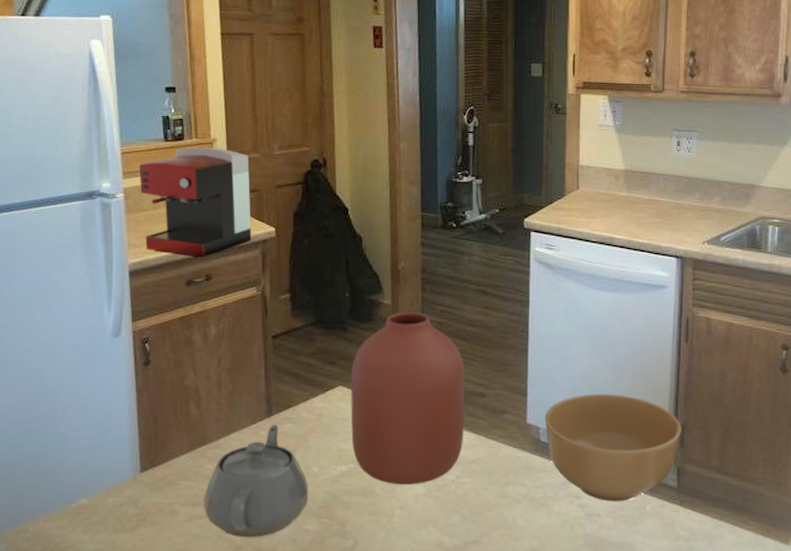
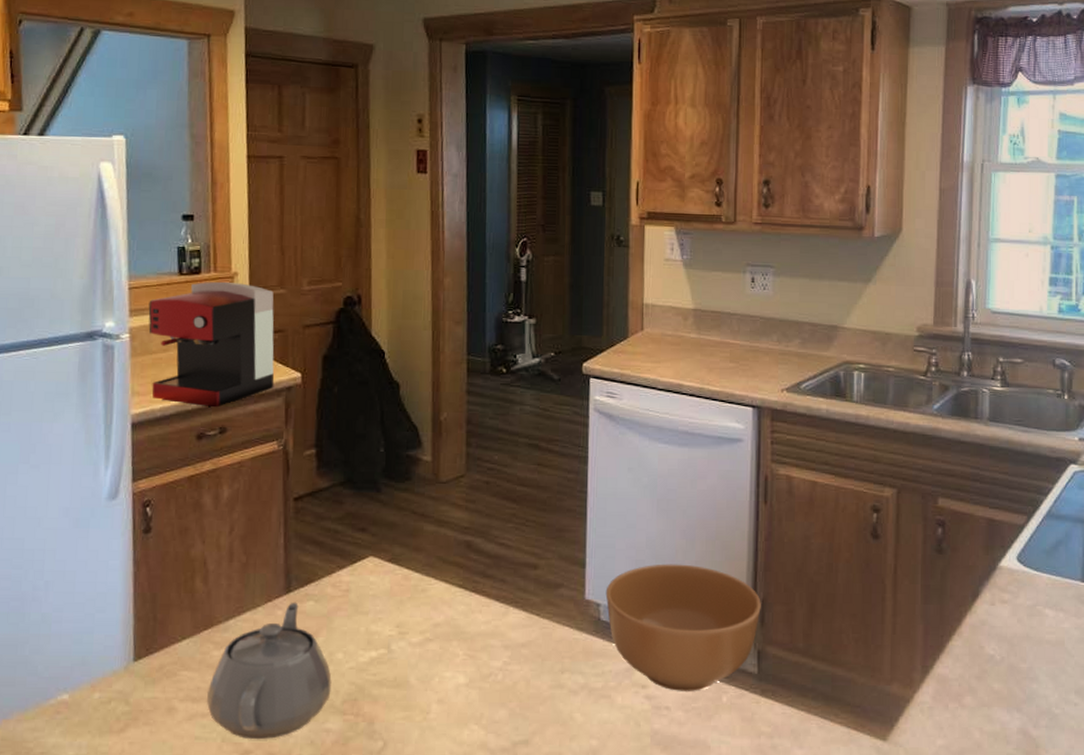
vase: present [351,312,465,485] -> none [382,470,515,673]

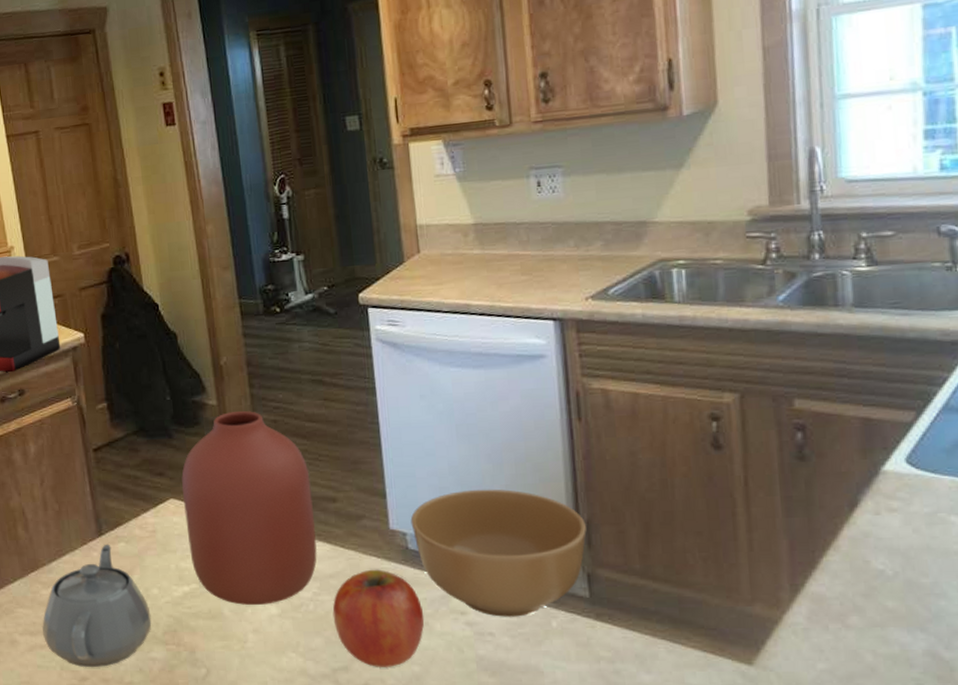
vase: none [382,470,515,673] -> present [181,411,317,605]
fruit: none [520,639,608,742] -> present [332,569,425,668]

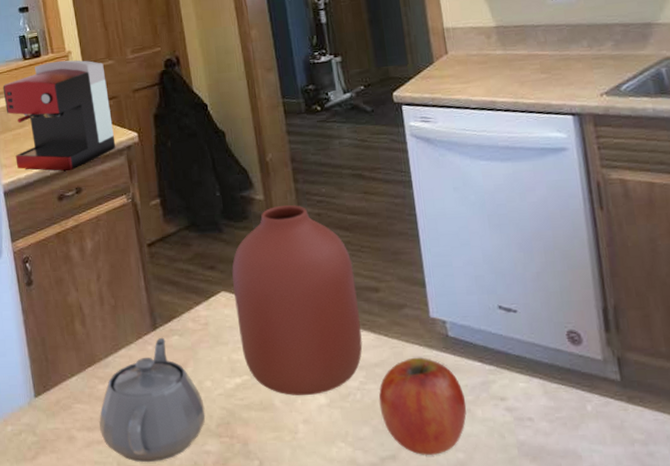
bowl: present [410,489,586,617] -> none [449,276,614,402]

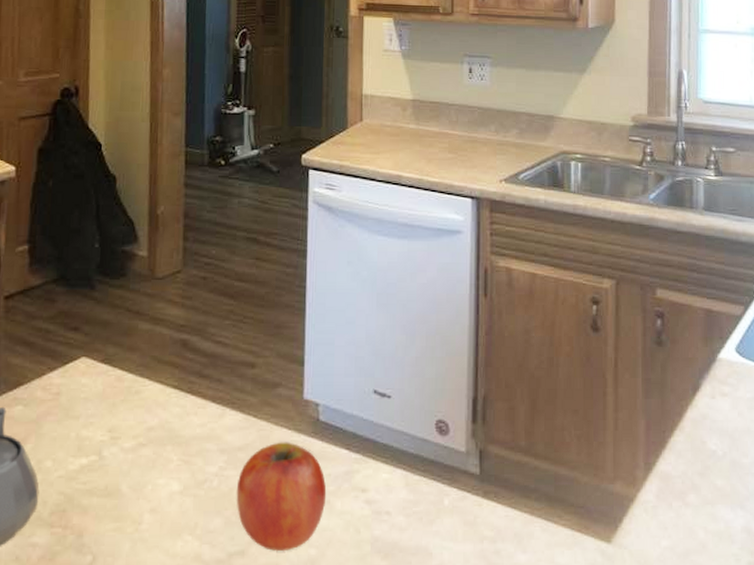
vase: present [232,205,363,396] -> none [94,265,232,480]

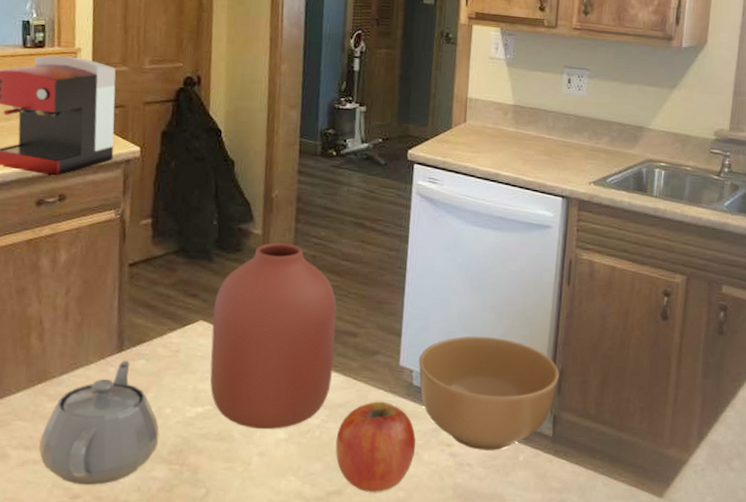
vase: none [94,265,232,480] -> present [210,243,337,429]
bowl: none [324,360,482,495] -> present [418,336,559,450]

